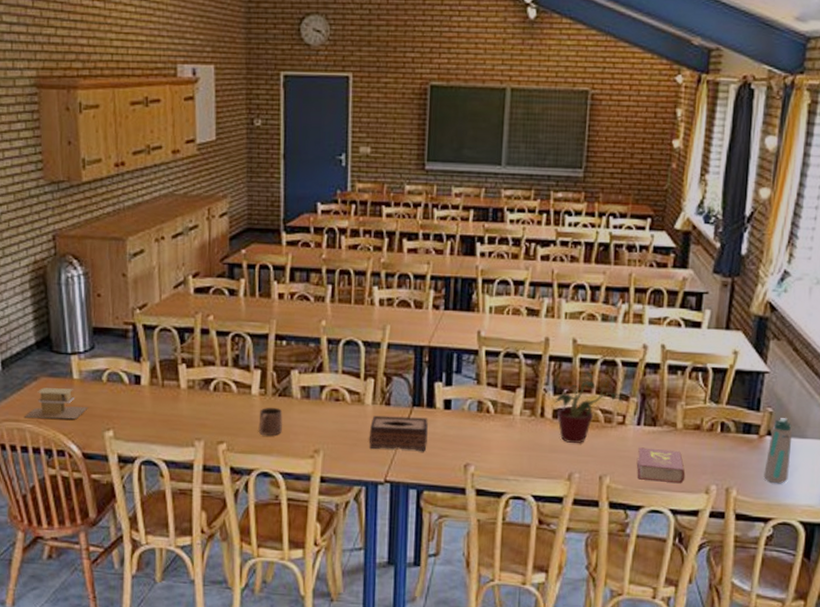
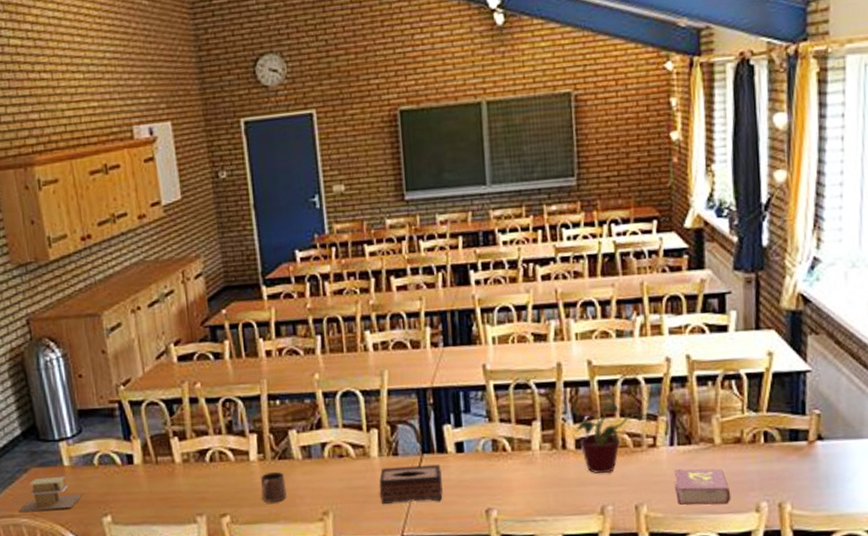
water bottle: present [764,418,793,484] -> none [819,419,848,493]

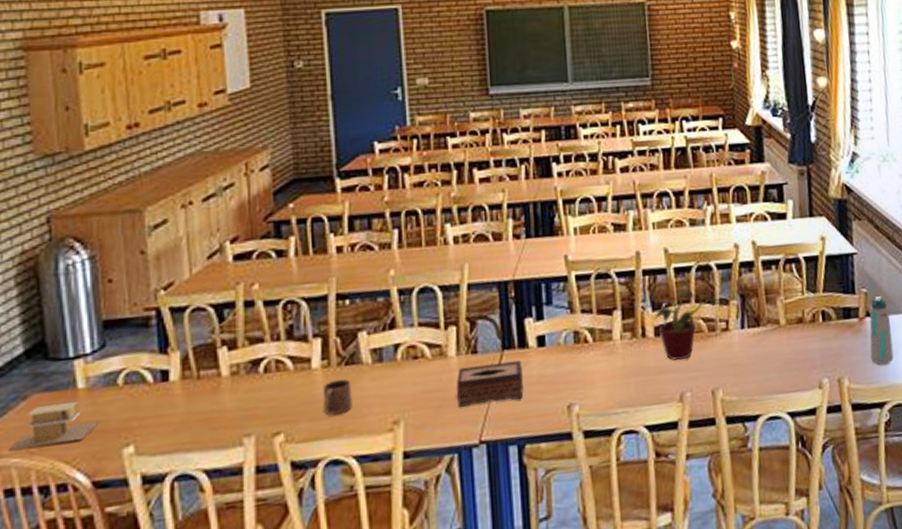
book: present [674,468,731,505] -> none [746,348,797,387]
water bottle: none [819,419,848,493] -> present [869,296,894,365]

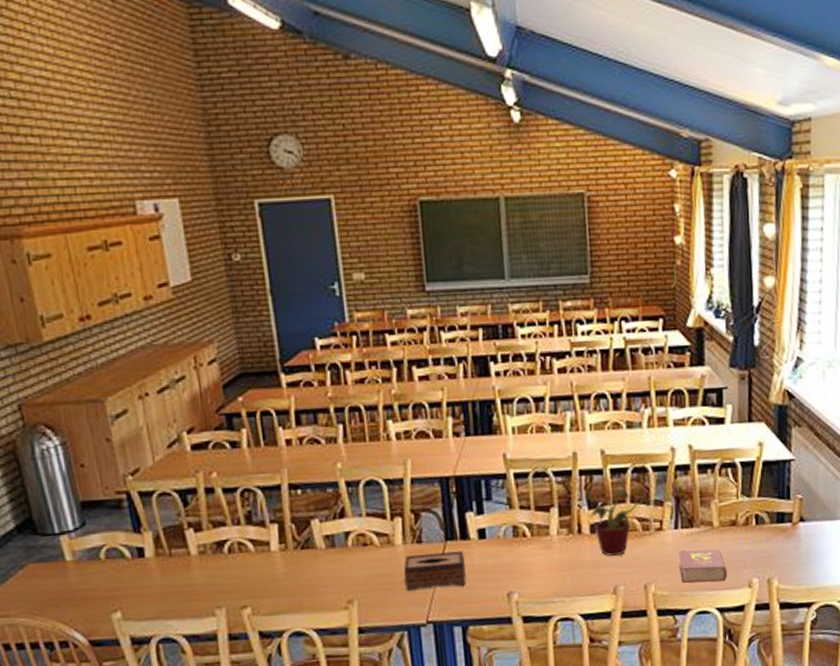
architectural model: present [10,402,99,450] -> none [15,572,88,611]
mug: present [323,379,353,416] -> none [283,561,310,594]
book: none [746,348,797,387] -> present [678,549,728,583]
water bottle: present [869,296,894,365] -> none [801,502,825,568]

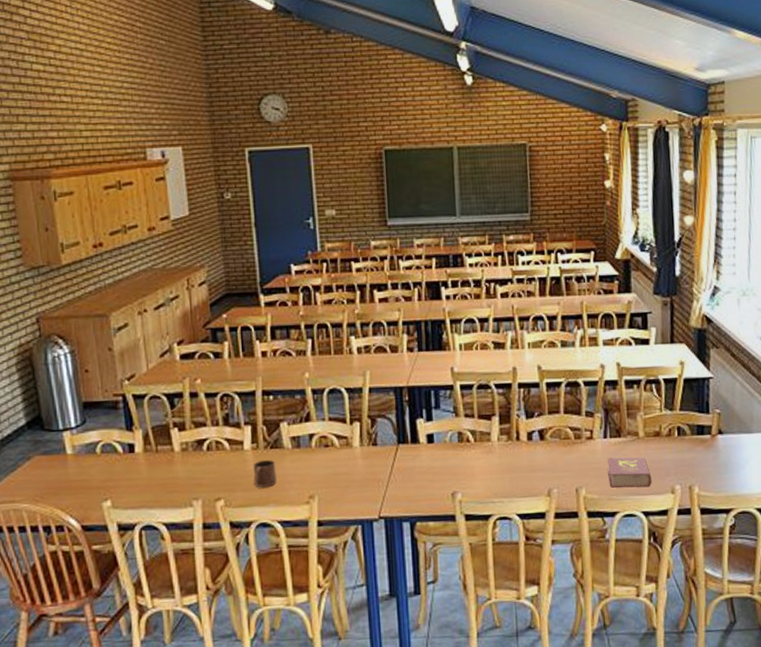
mug: none [283,561,310,594] -> present [253,459,277,488]
tissue box: present [403,550,466,591] -> none [359,453,415,488]
potted plant: present [590,478,658,557] -> none [528,392,589,462]

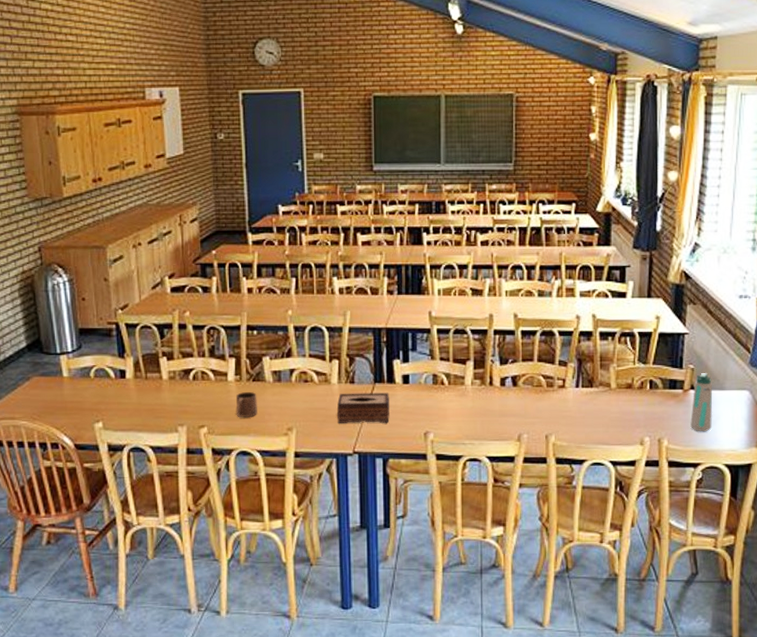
tissue box: none [359,453,415,488] -> present [336,392,390,423]
book: present [607,457,652,488] -> none [577,407,622,438]
water bottle: none [720,417,742,477] -> present [690,373,713,432]

